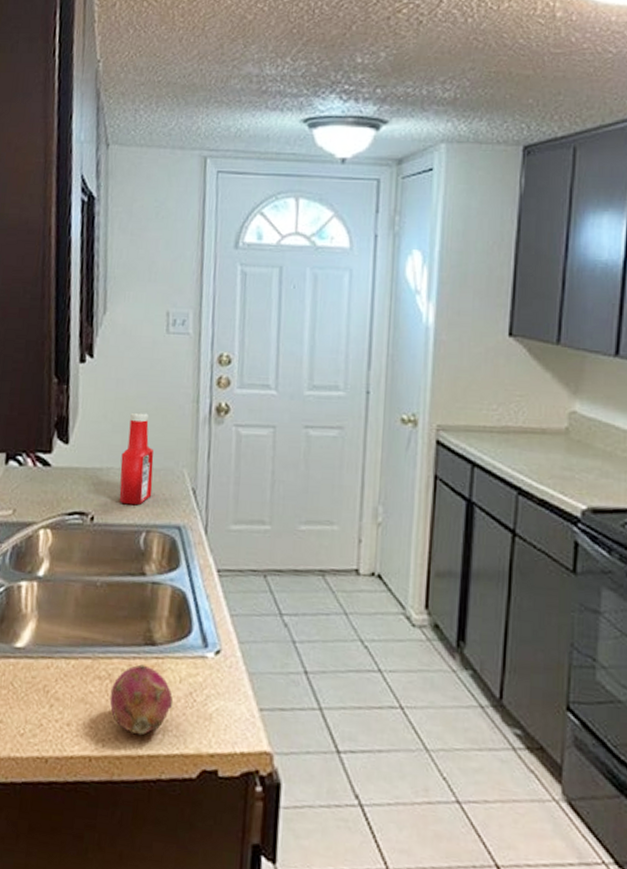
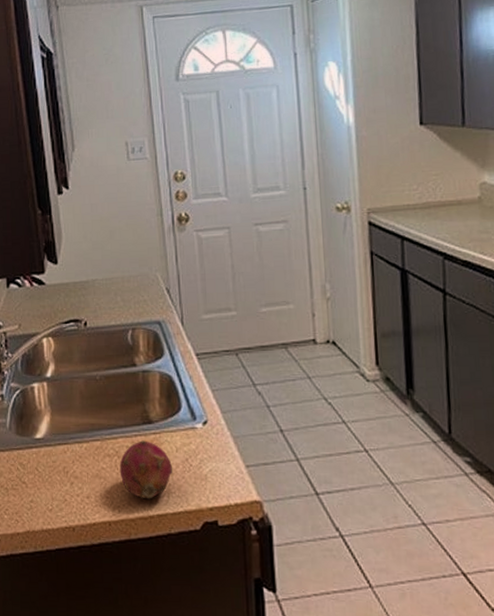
ketchup bottle: present [119,412,154,506] -> none [103,230,133,309]

